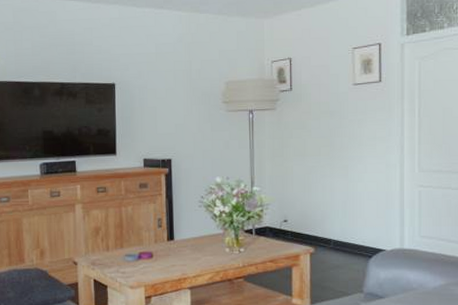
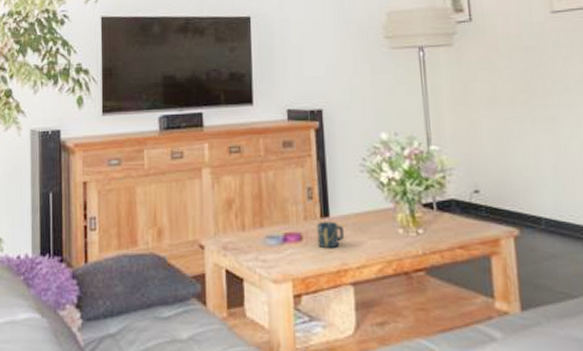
cup: none [164,244,184,264] -> present [317,222,344,249]

